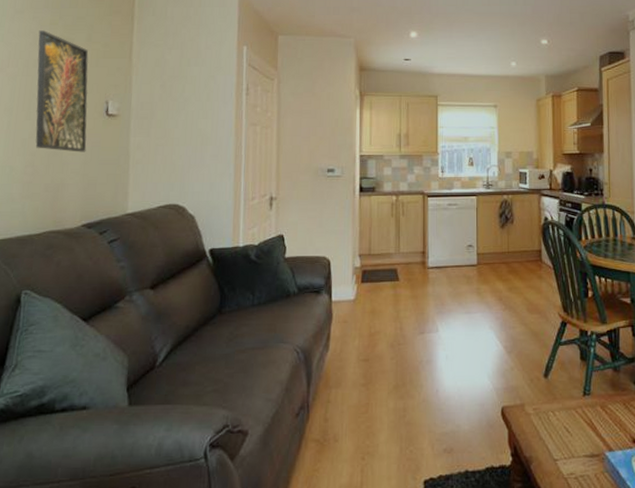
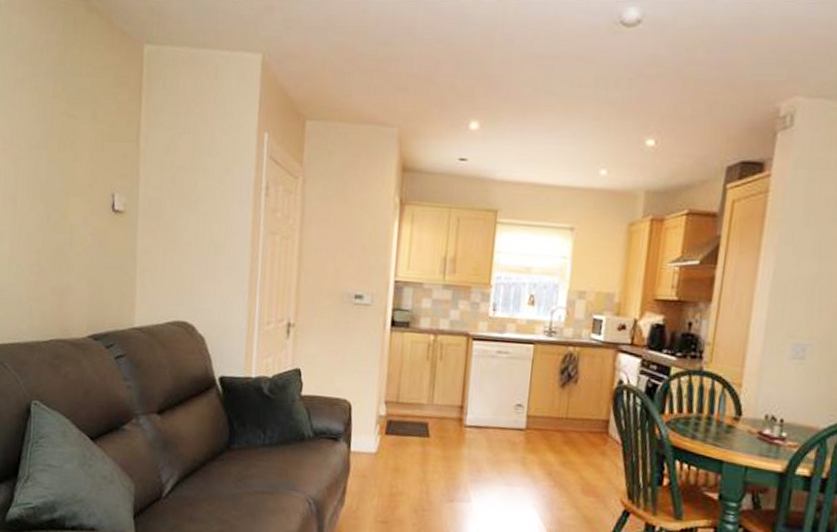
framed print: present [35,30,89,152] -> none [40,104,93,253]

